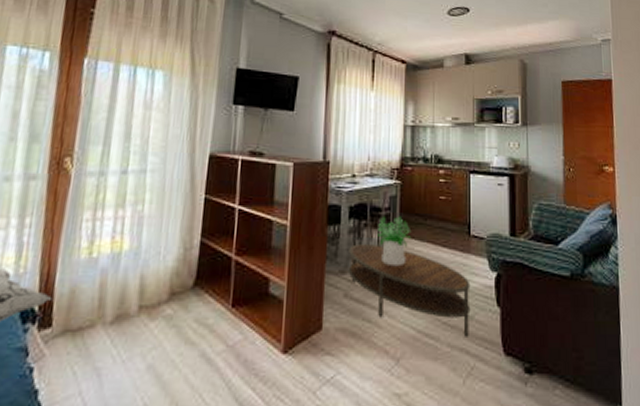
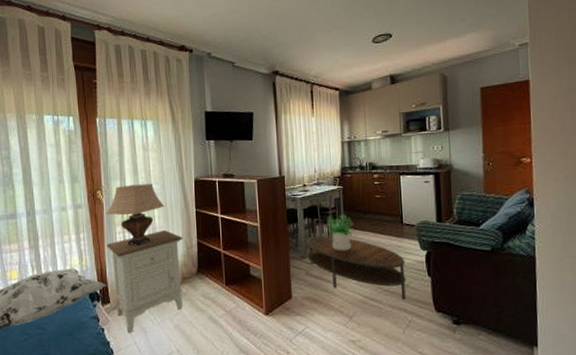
nightstand: none [59,221,181,376] -> present [107,230,184,333]
table lamp: none [71,153,162,242] -> present [105,184,165,246]

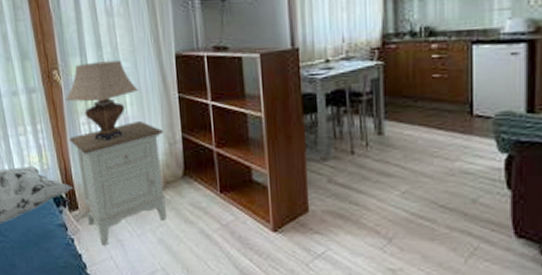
coffee table: present [306,236,406,300] -> none [329,131,473,220]
potted plant: present [327,213,355,251] -> none [359,100,399,152]

